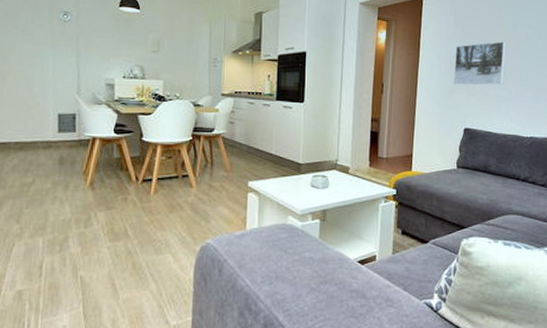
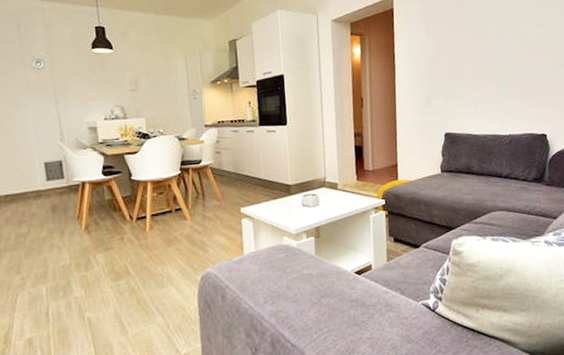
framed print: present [453,41,507,85] -> none [429,44,479,92]

